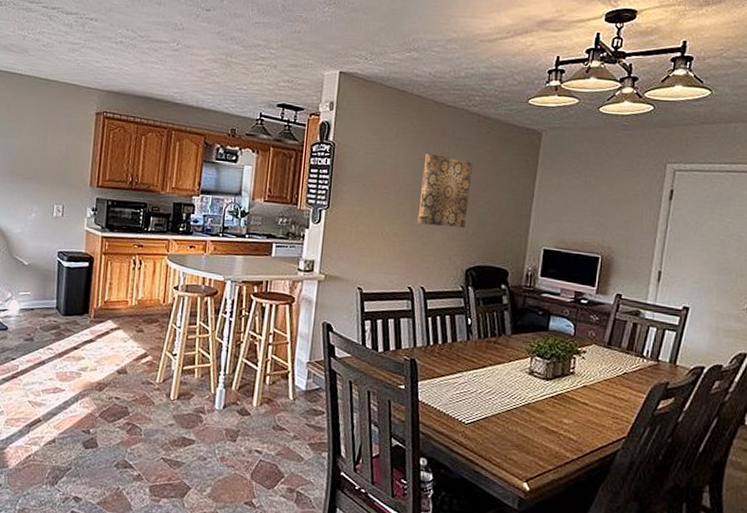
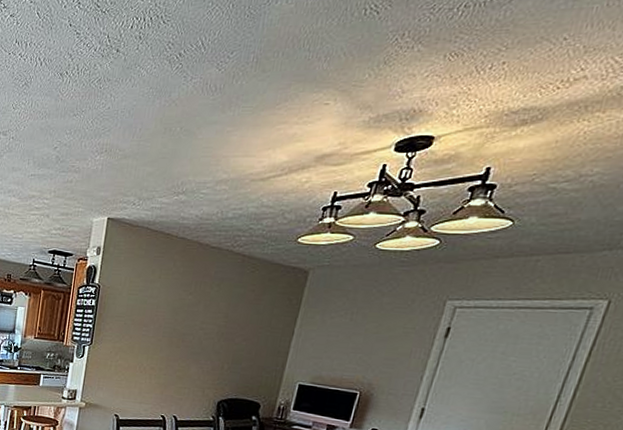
wall art: present [417,154,473,229] -> none [174,294,234,364]

